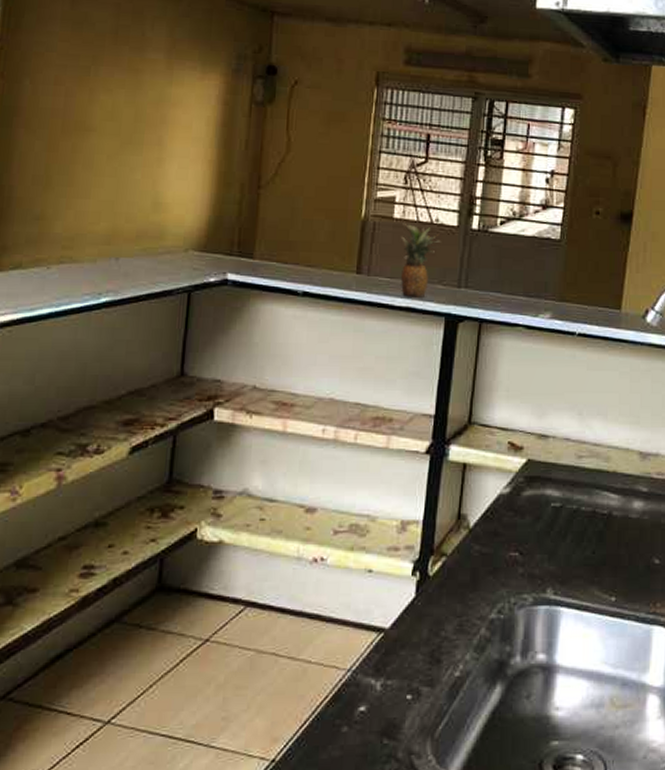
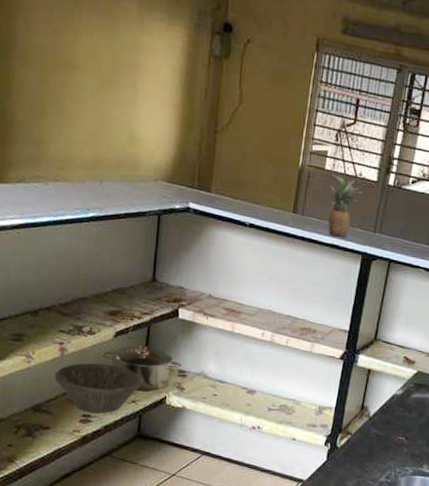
colander: none [47,492,167,562] -> present [54,363,143,414]
cooking pot: none [111,461,219,526] -> present [101,345,183,392]

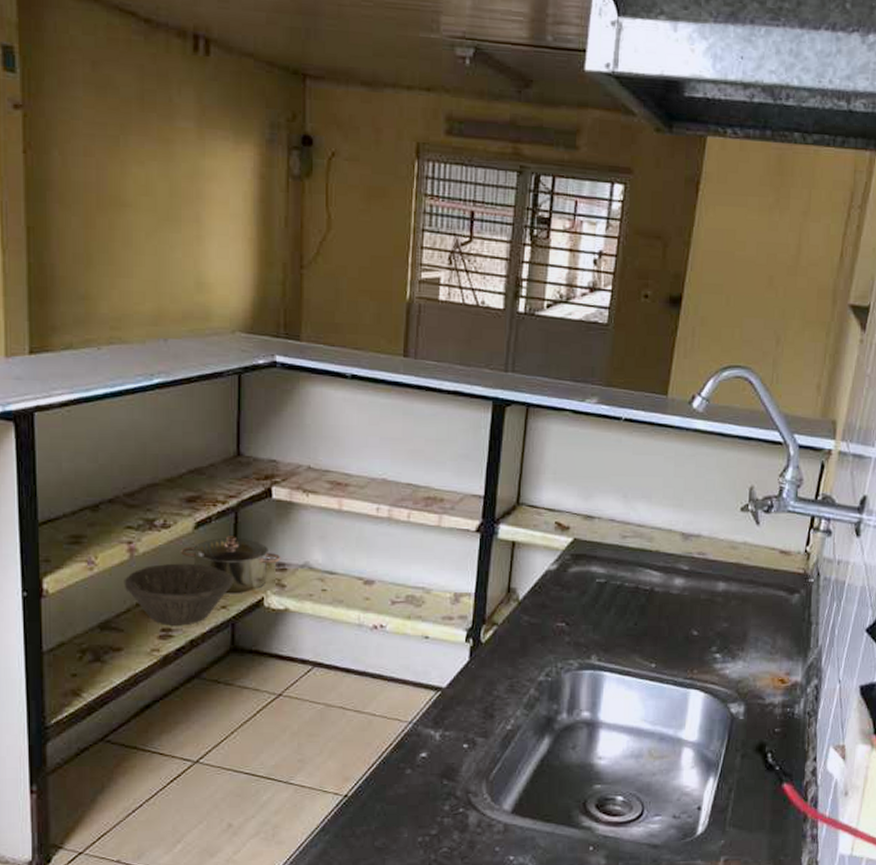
fruit: present [327,174,363,238] -> none [446,305,488,381]

